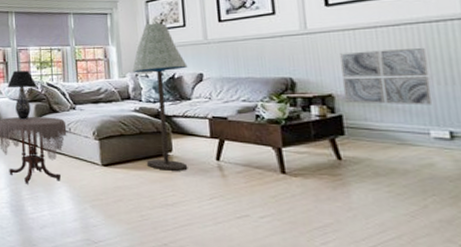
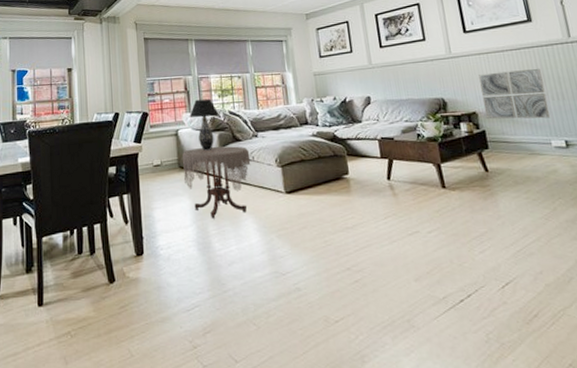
floor lamp: present [132,23,188,171] -> none [308,49,364,194]

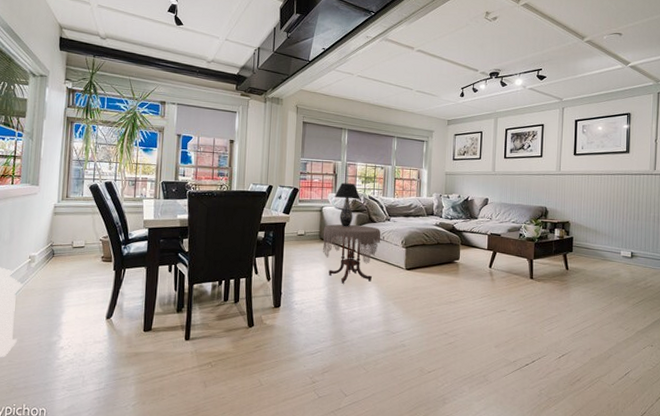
wall art: present [479,68,551,120] -> none [576,191,626,233]

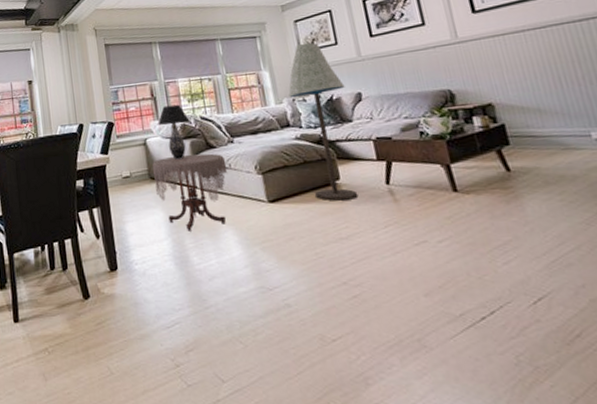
floor lamp: none [438,153,479,275] -> present [288,43,358,201]

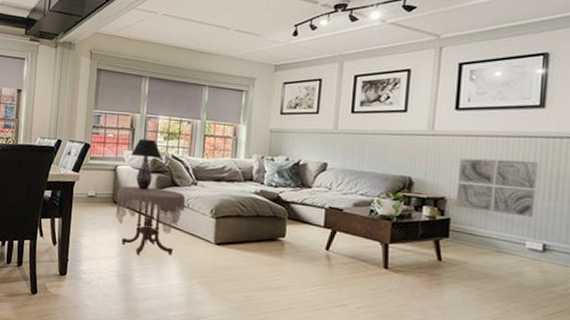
floor lamp: present [288,43,358,201] -> none [259,105,314,257]
wall art: none [493,48,589,111] -> present [455,157,538,218]

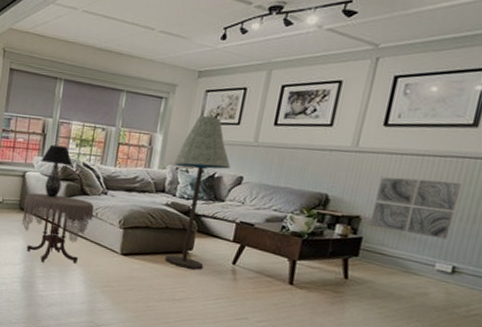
floor lamp: none [259,105,314,257] -> present [165,115,231,270]

